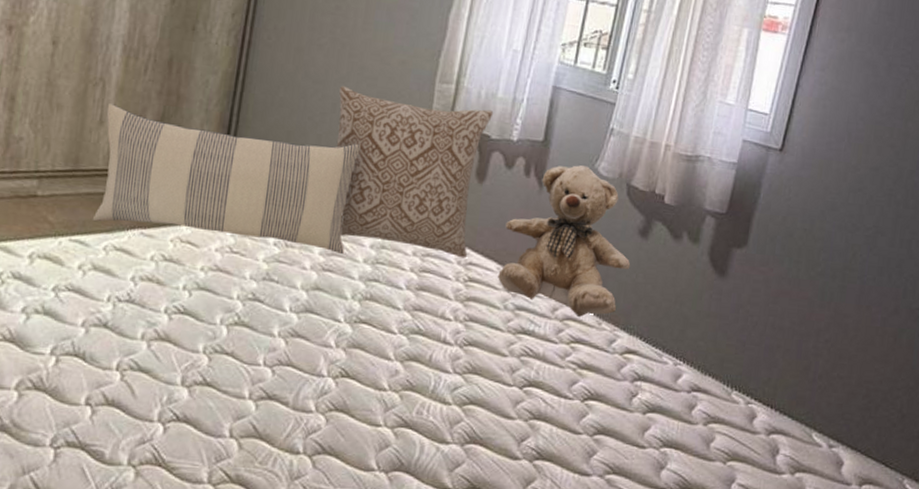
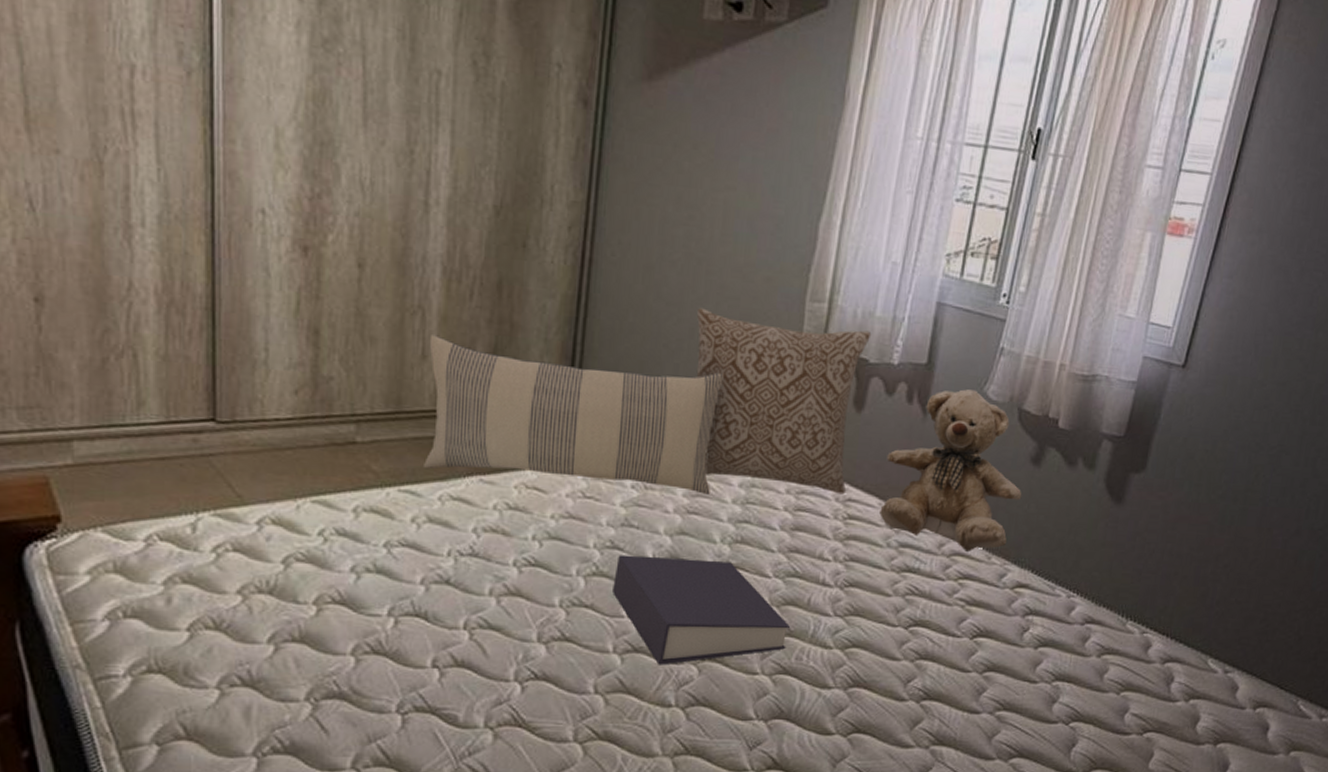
book: none [251,306,413,413] -> present [613,555,791,665]

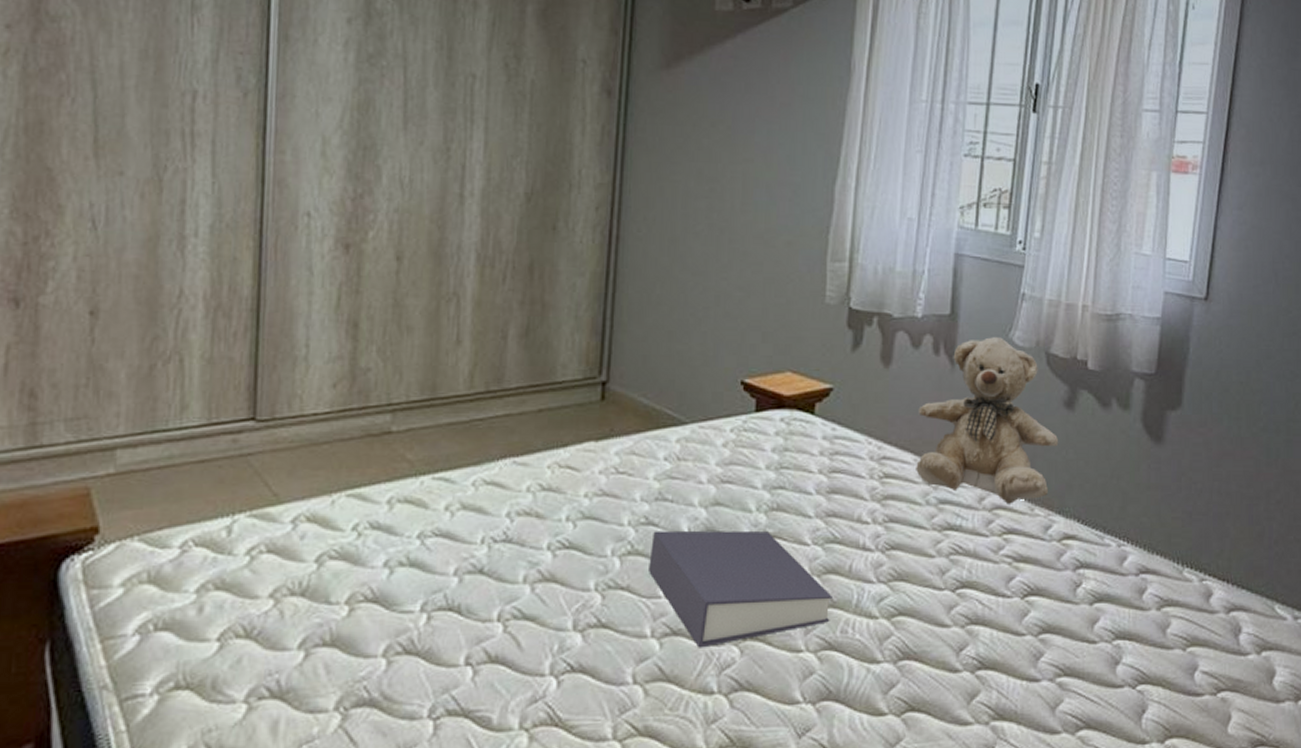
pillow: present [422,335,724,496] -> none [456,320,751,463]
pillow: present [696,308,872,495] -> none [722,275,894,453]

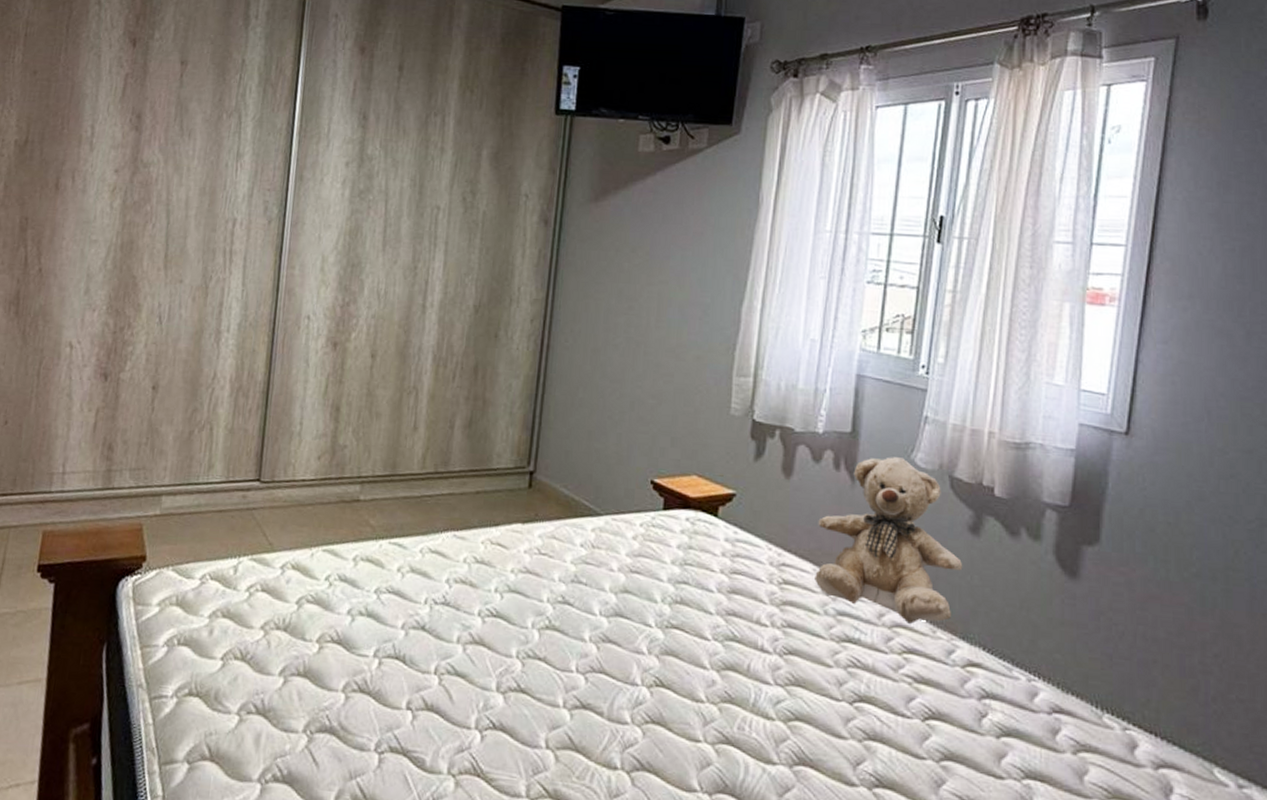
book: present [649,530,834,648] -> none [563,610,732,724]

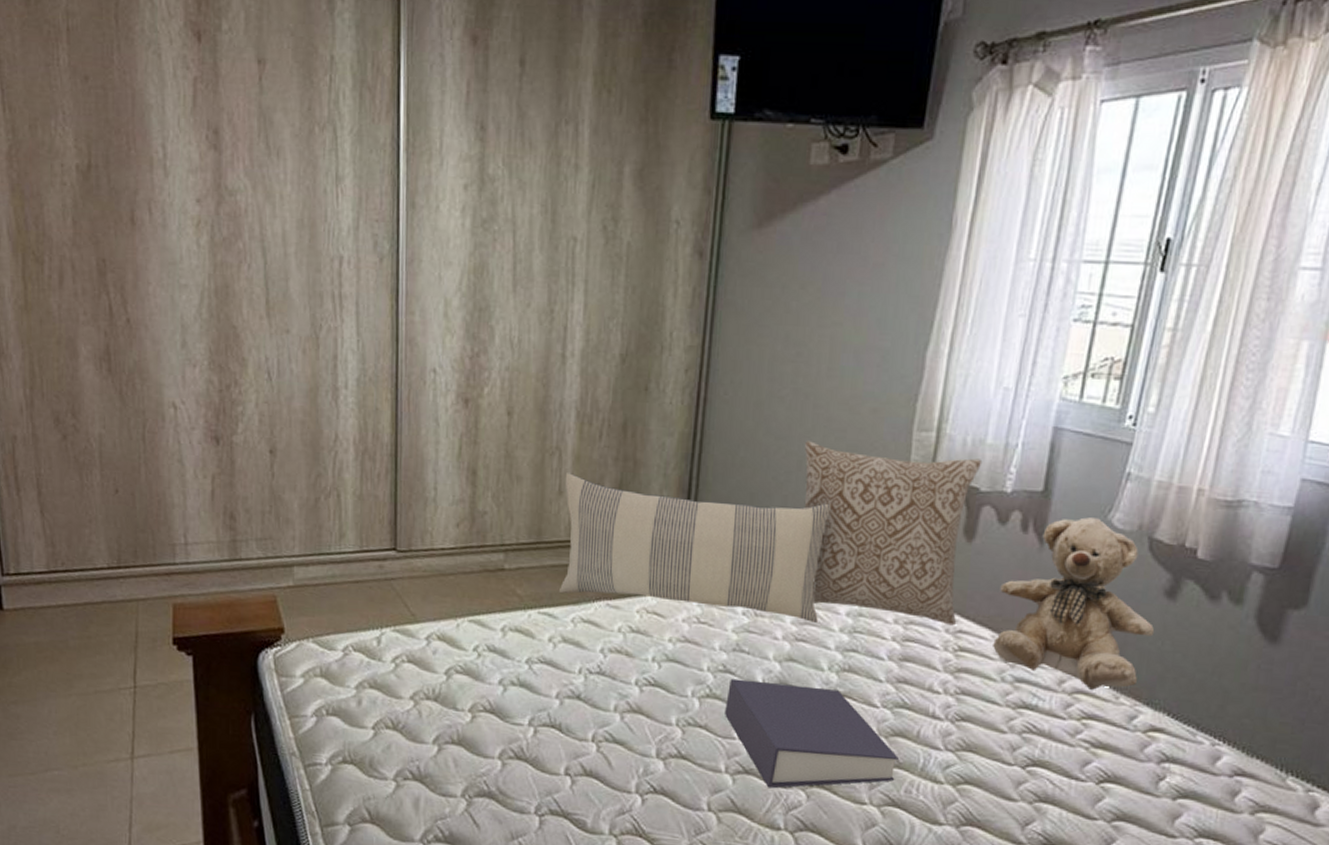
pillow: none [409,410,661,556] -> present [558,473,831,624]
book: none [563,610,732,724] -> present [725,678,900,788]
pillow: none [636,384,796,559] -> present [804,441,983,626]

